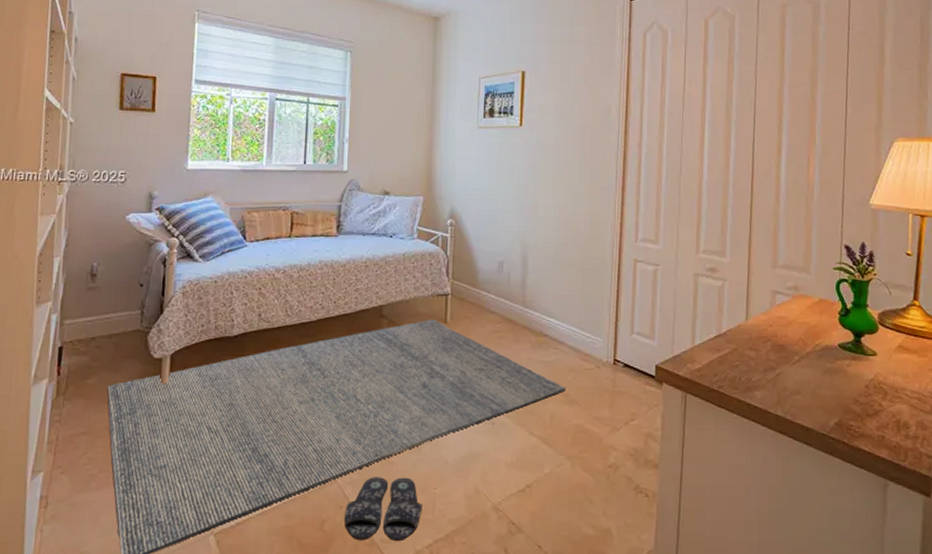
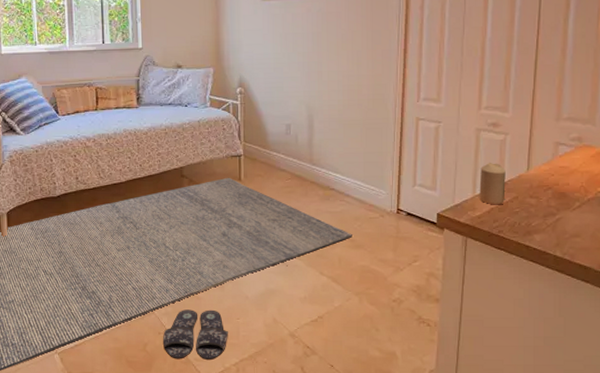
candle: none [698,311,725,357] -> present [479,163,506,205]

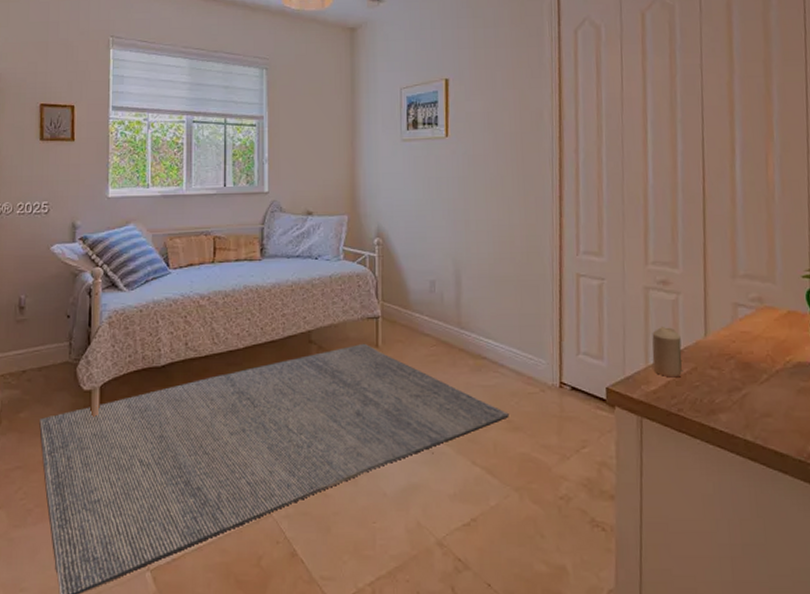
slippers: present [163,309,228,360] -> none [282,510,362,578]

